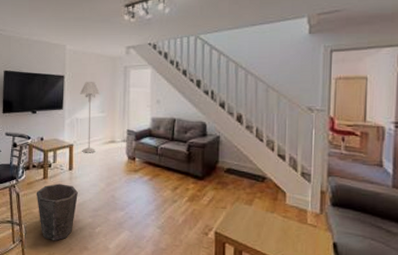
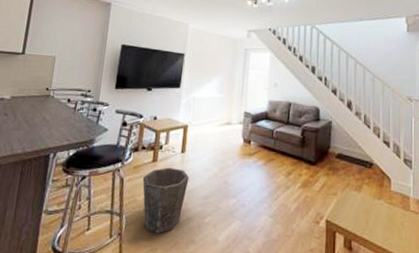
floor lamp: present [79,81,100,153] -> none [197,60,219,135]

